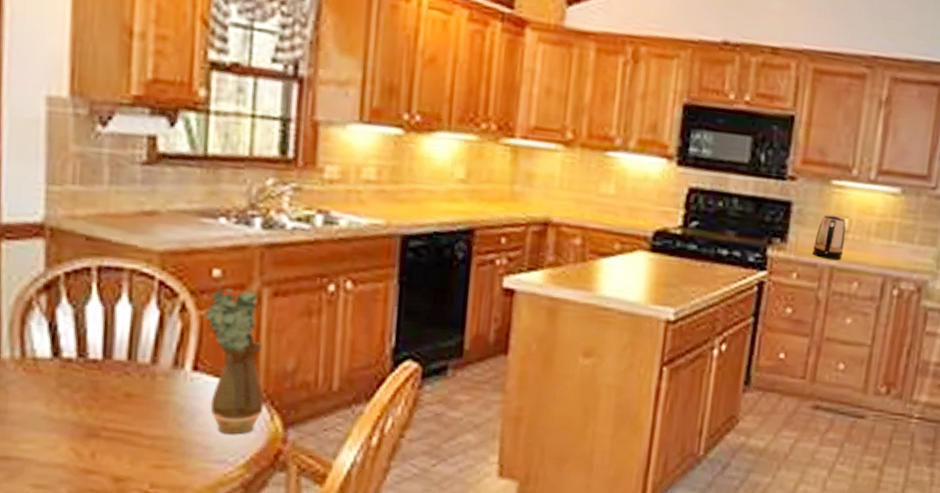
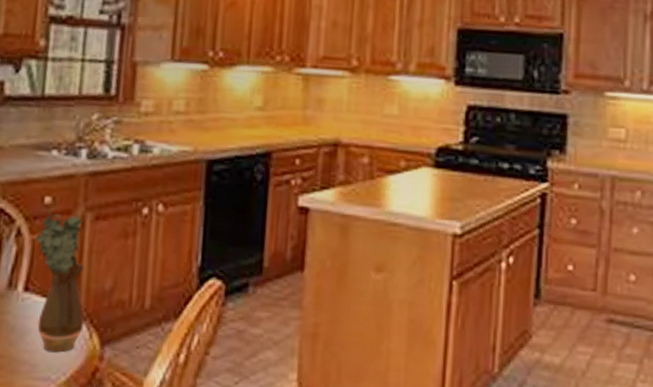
kettle: present [811,214,847,261] -> none [591,125,624,170]

